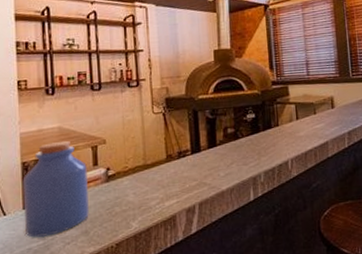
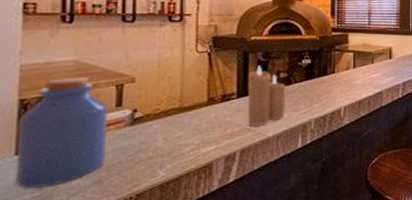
candle: none [199,123,236,181] -> present [247,66,286,126]

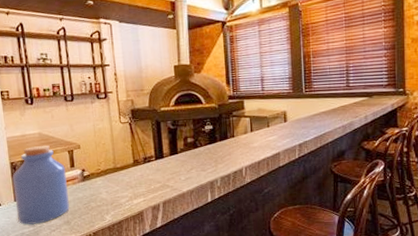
candle: present [247,66,286,126] -> none [162,132,195,183]

